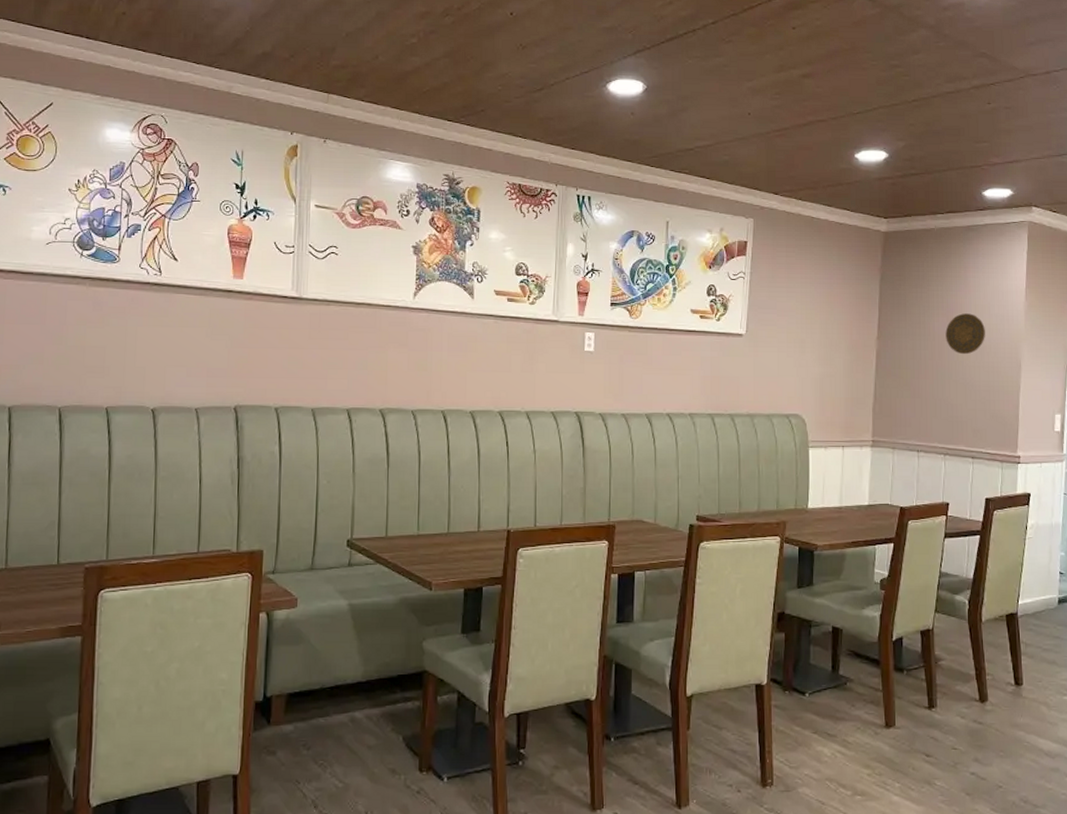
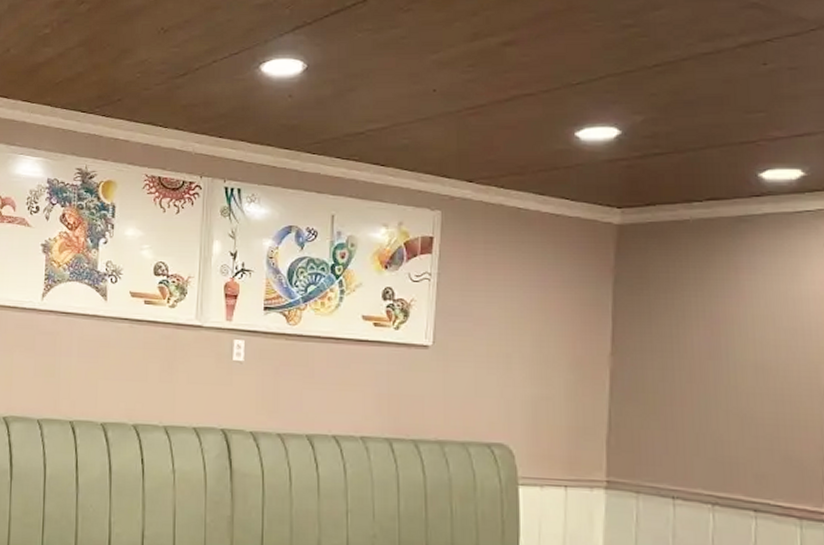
decorative plate: present [945,313,985,355] -> none [709,325,769,378]

